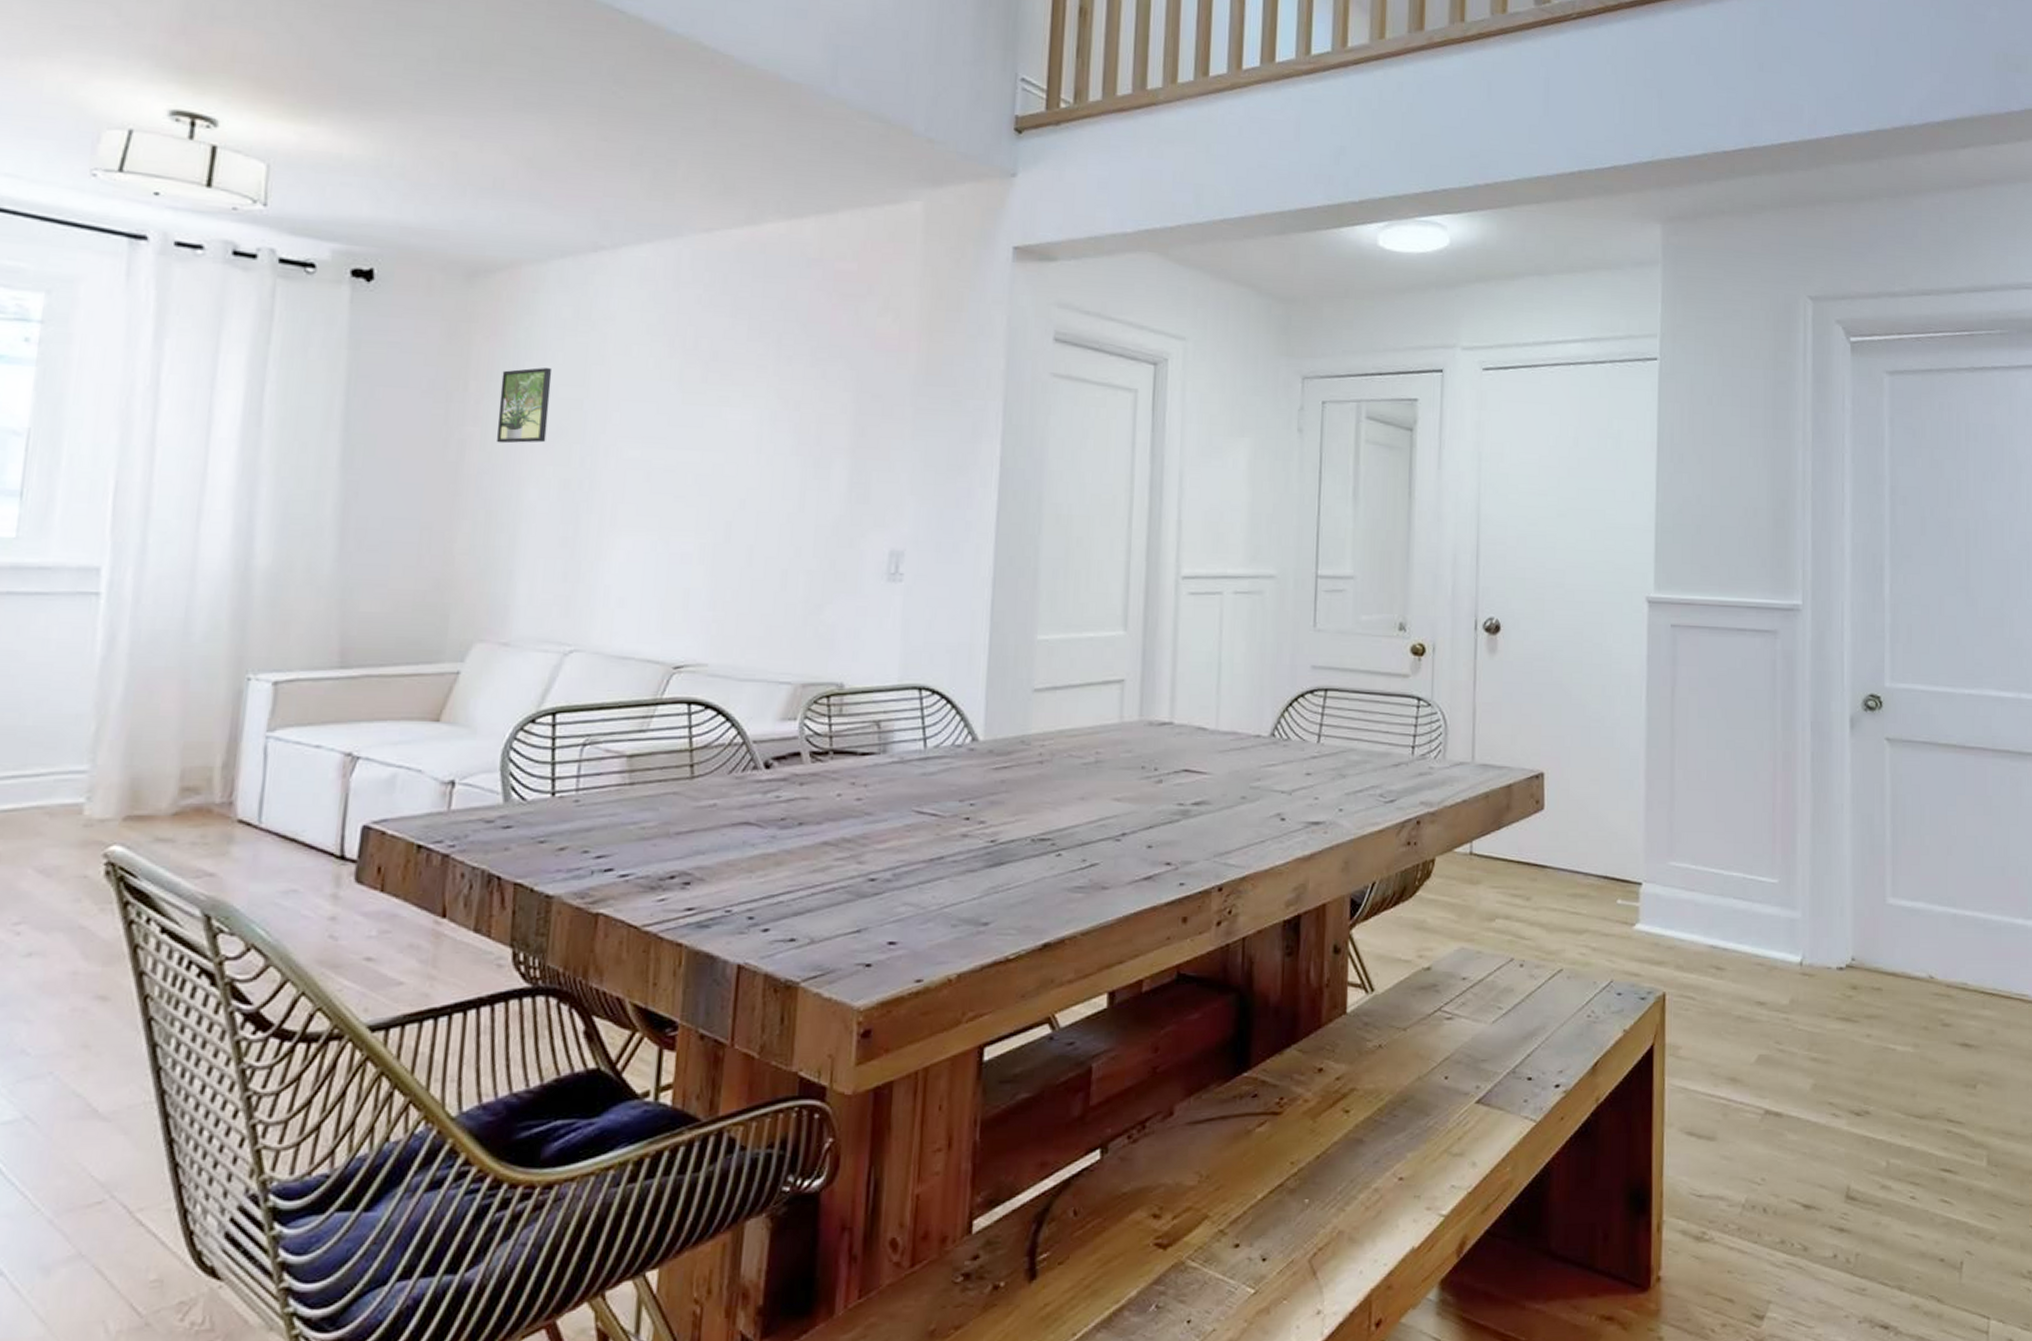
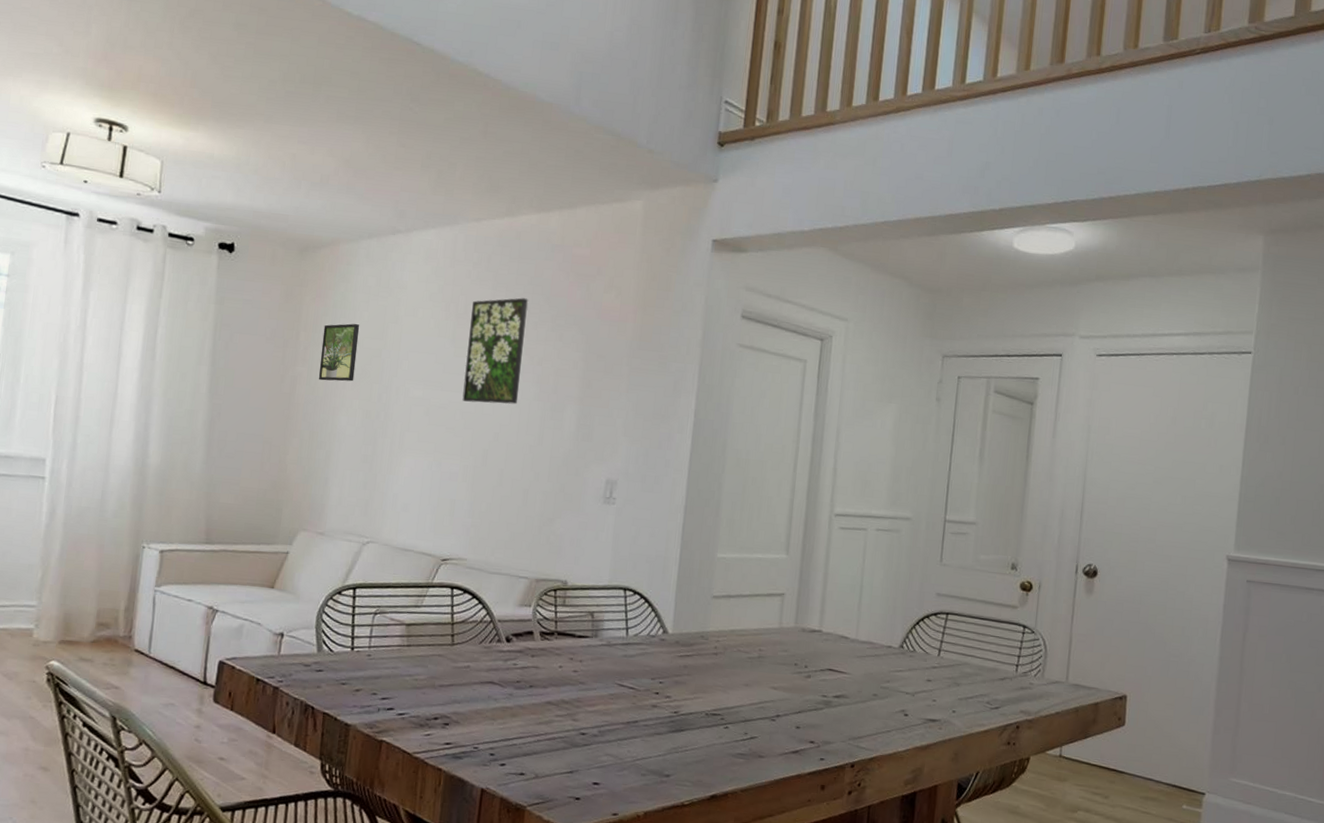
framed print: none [695,326,779,462] -> present [462,298,528,405]

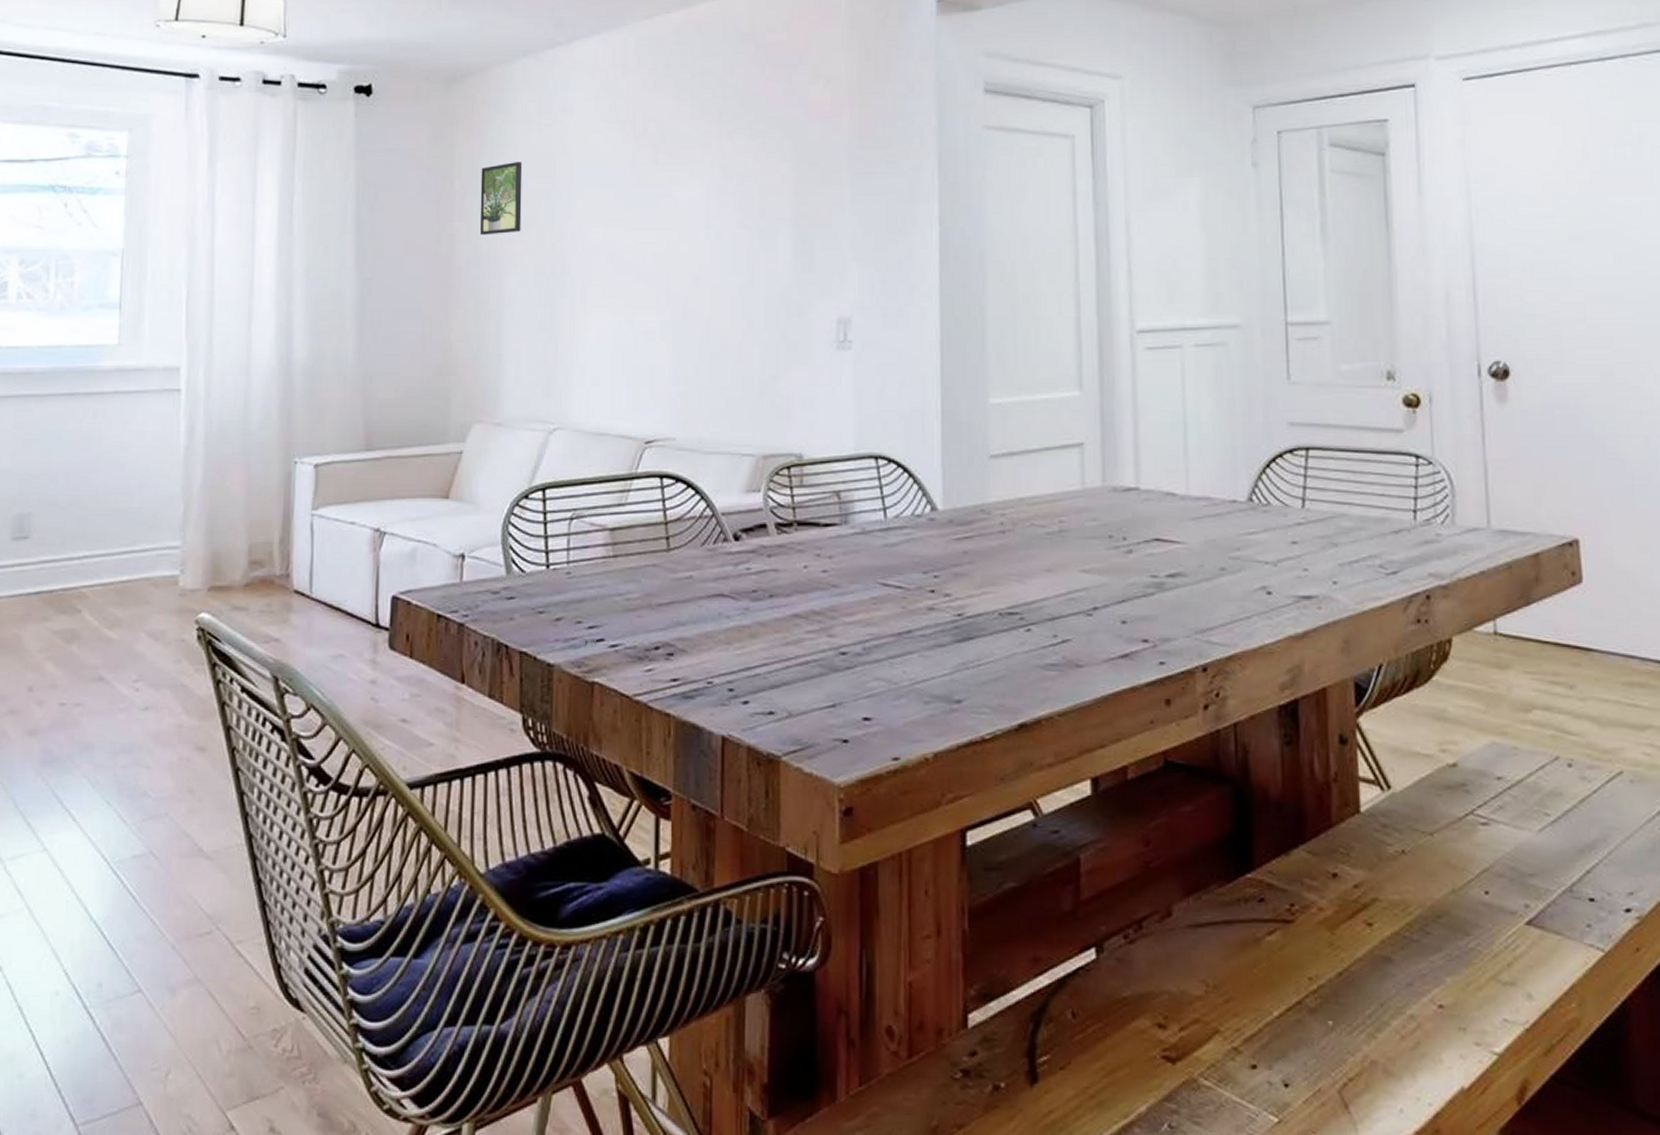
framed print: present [462,298,528,405] -> none [650,104,719,240]

